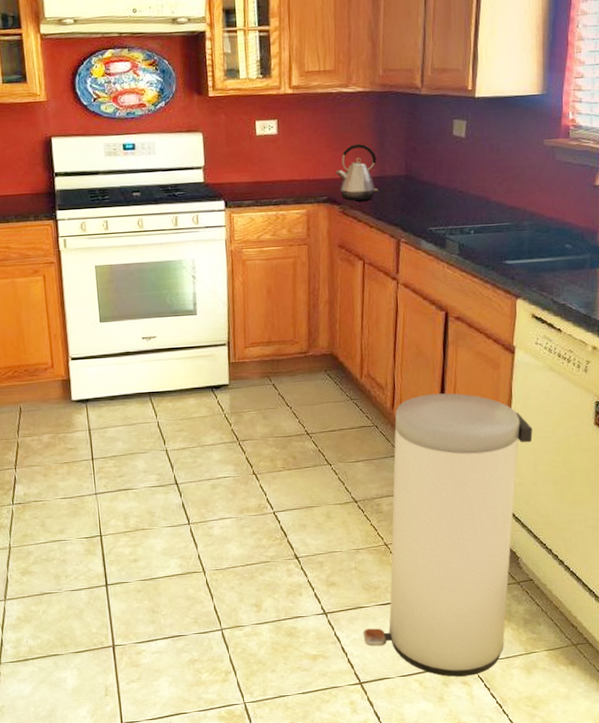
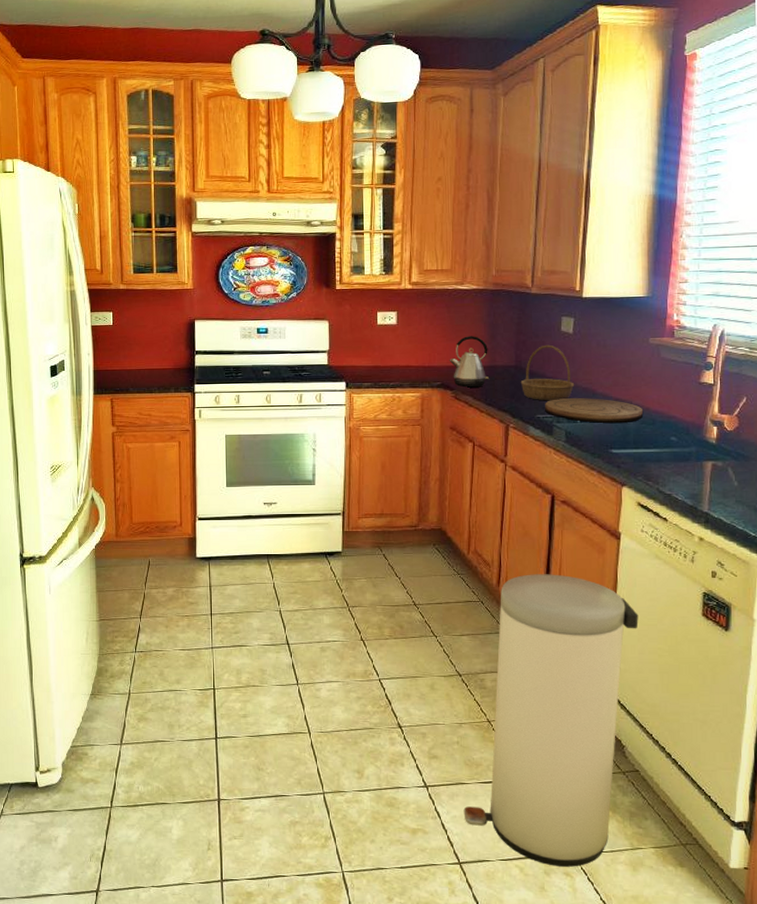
basket: none [411,150,468,213] -> present [520,344,575,401]
cutting board: none [437,207,538,233] -> present [545,398,644,423]

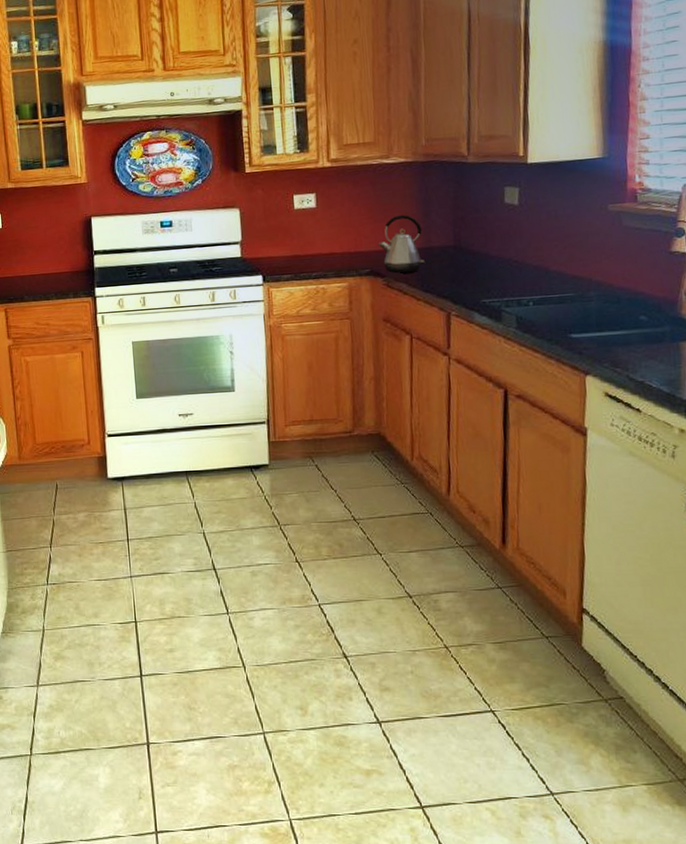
pedal bin: present [463,574,639,867] -> none [423,478,614,808]
basket: present [520,344,575,401] -> none [461,219,524,284]
cutting board: present [545,398,644,423] -> none [490,277,606,305]

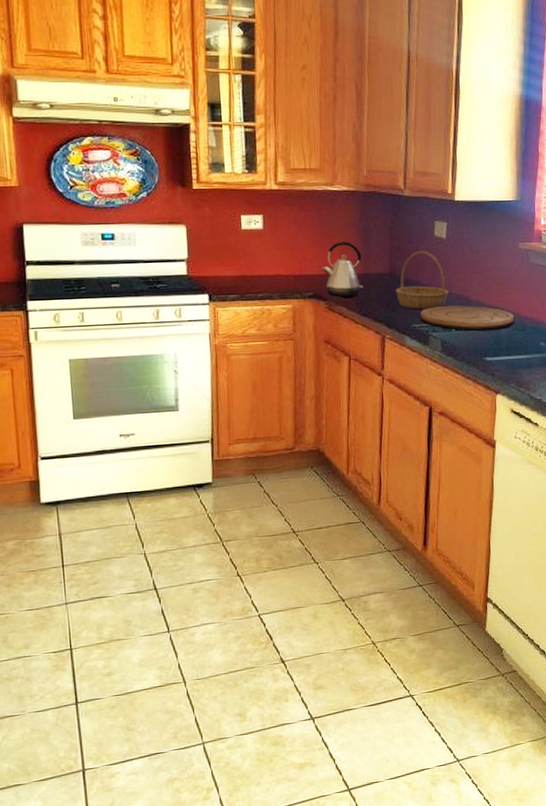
basket: none [461,219,524,284] -> present [395,250,449,310]
cutting board: none [490,277,606,305] -> present [420,305,515,331]

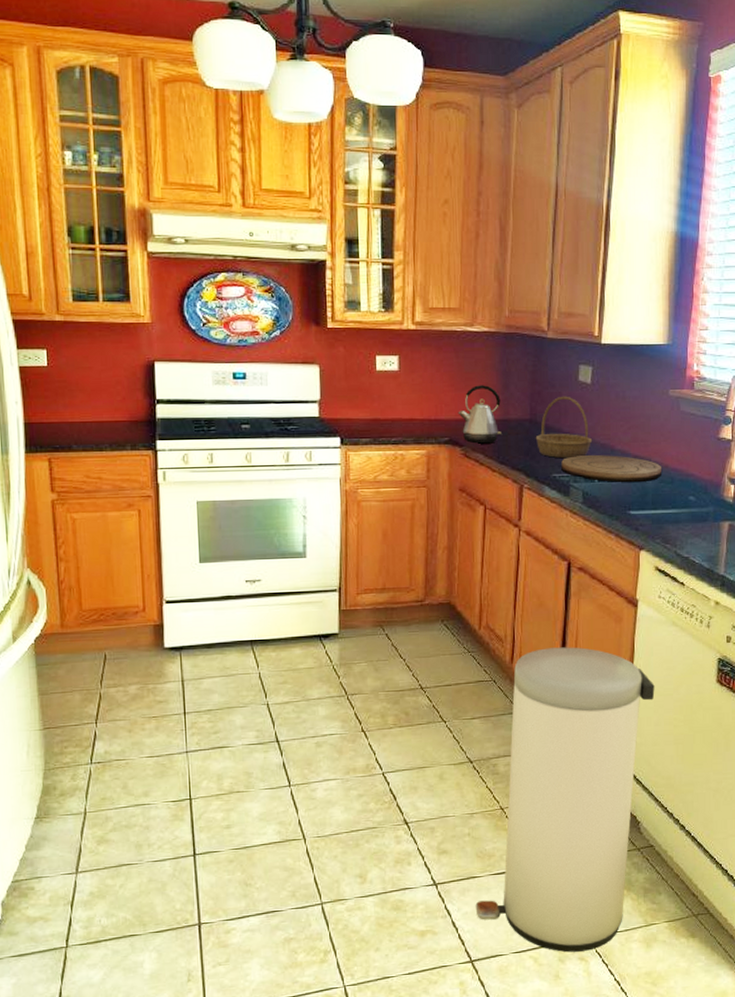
pedal bin: none [351,487,514,776] -> present [475,647,655,952]

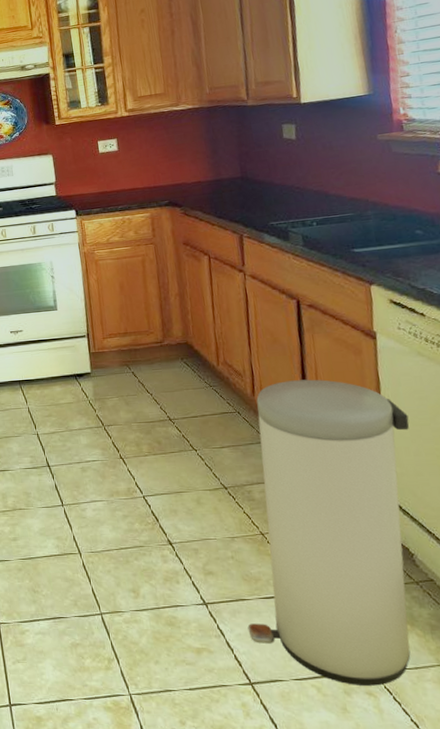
kettle: present [458,385,501,444] -> none [174,152,216,204]
basket: present [535,396,593,459] -> none [248,152,306,208]
cutting board: present [561,455,662,482] -> none [277,199,382,225]

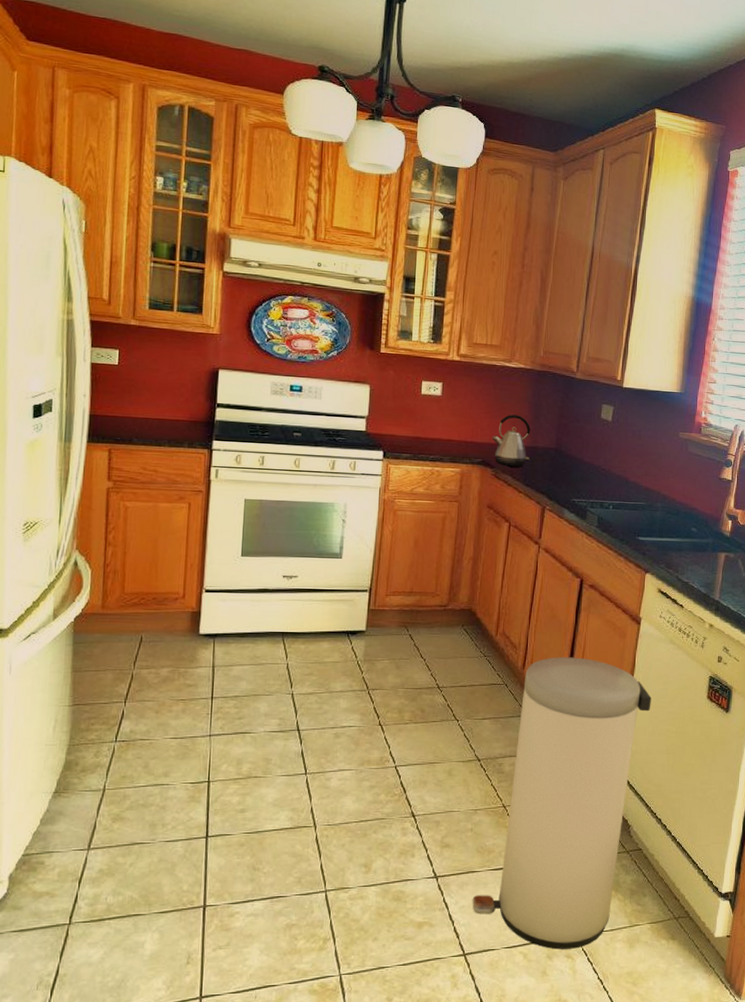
kettle: none [174,152,216,204] -> present [491,414,531,467]

